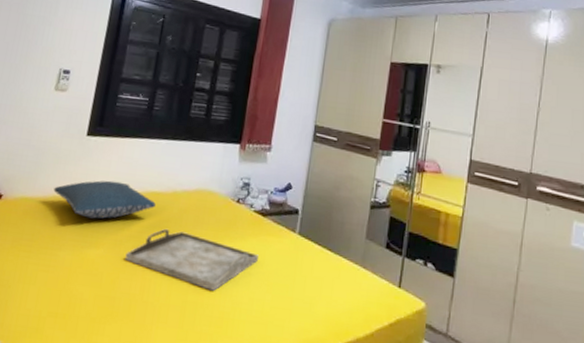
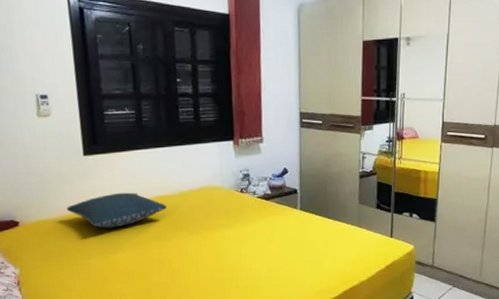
serving tray: present [125,228,258,291] -> none [150,225,269,268]

